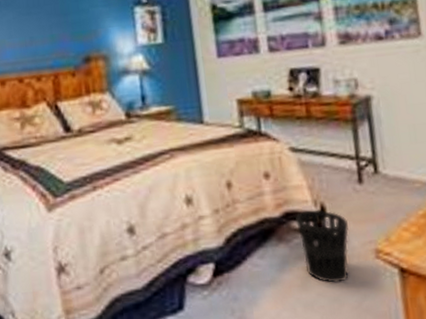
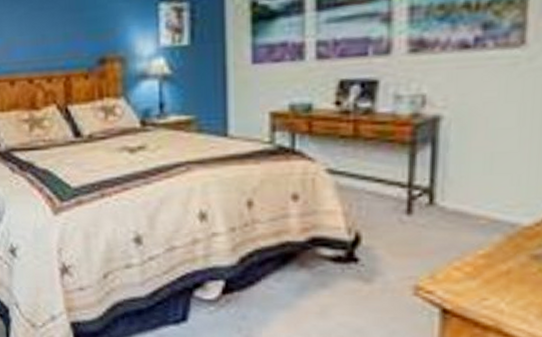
wastebasket: present [295,209,349,283] -> none [322,238,385,315]

